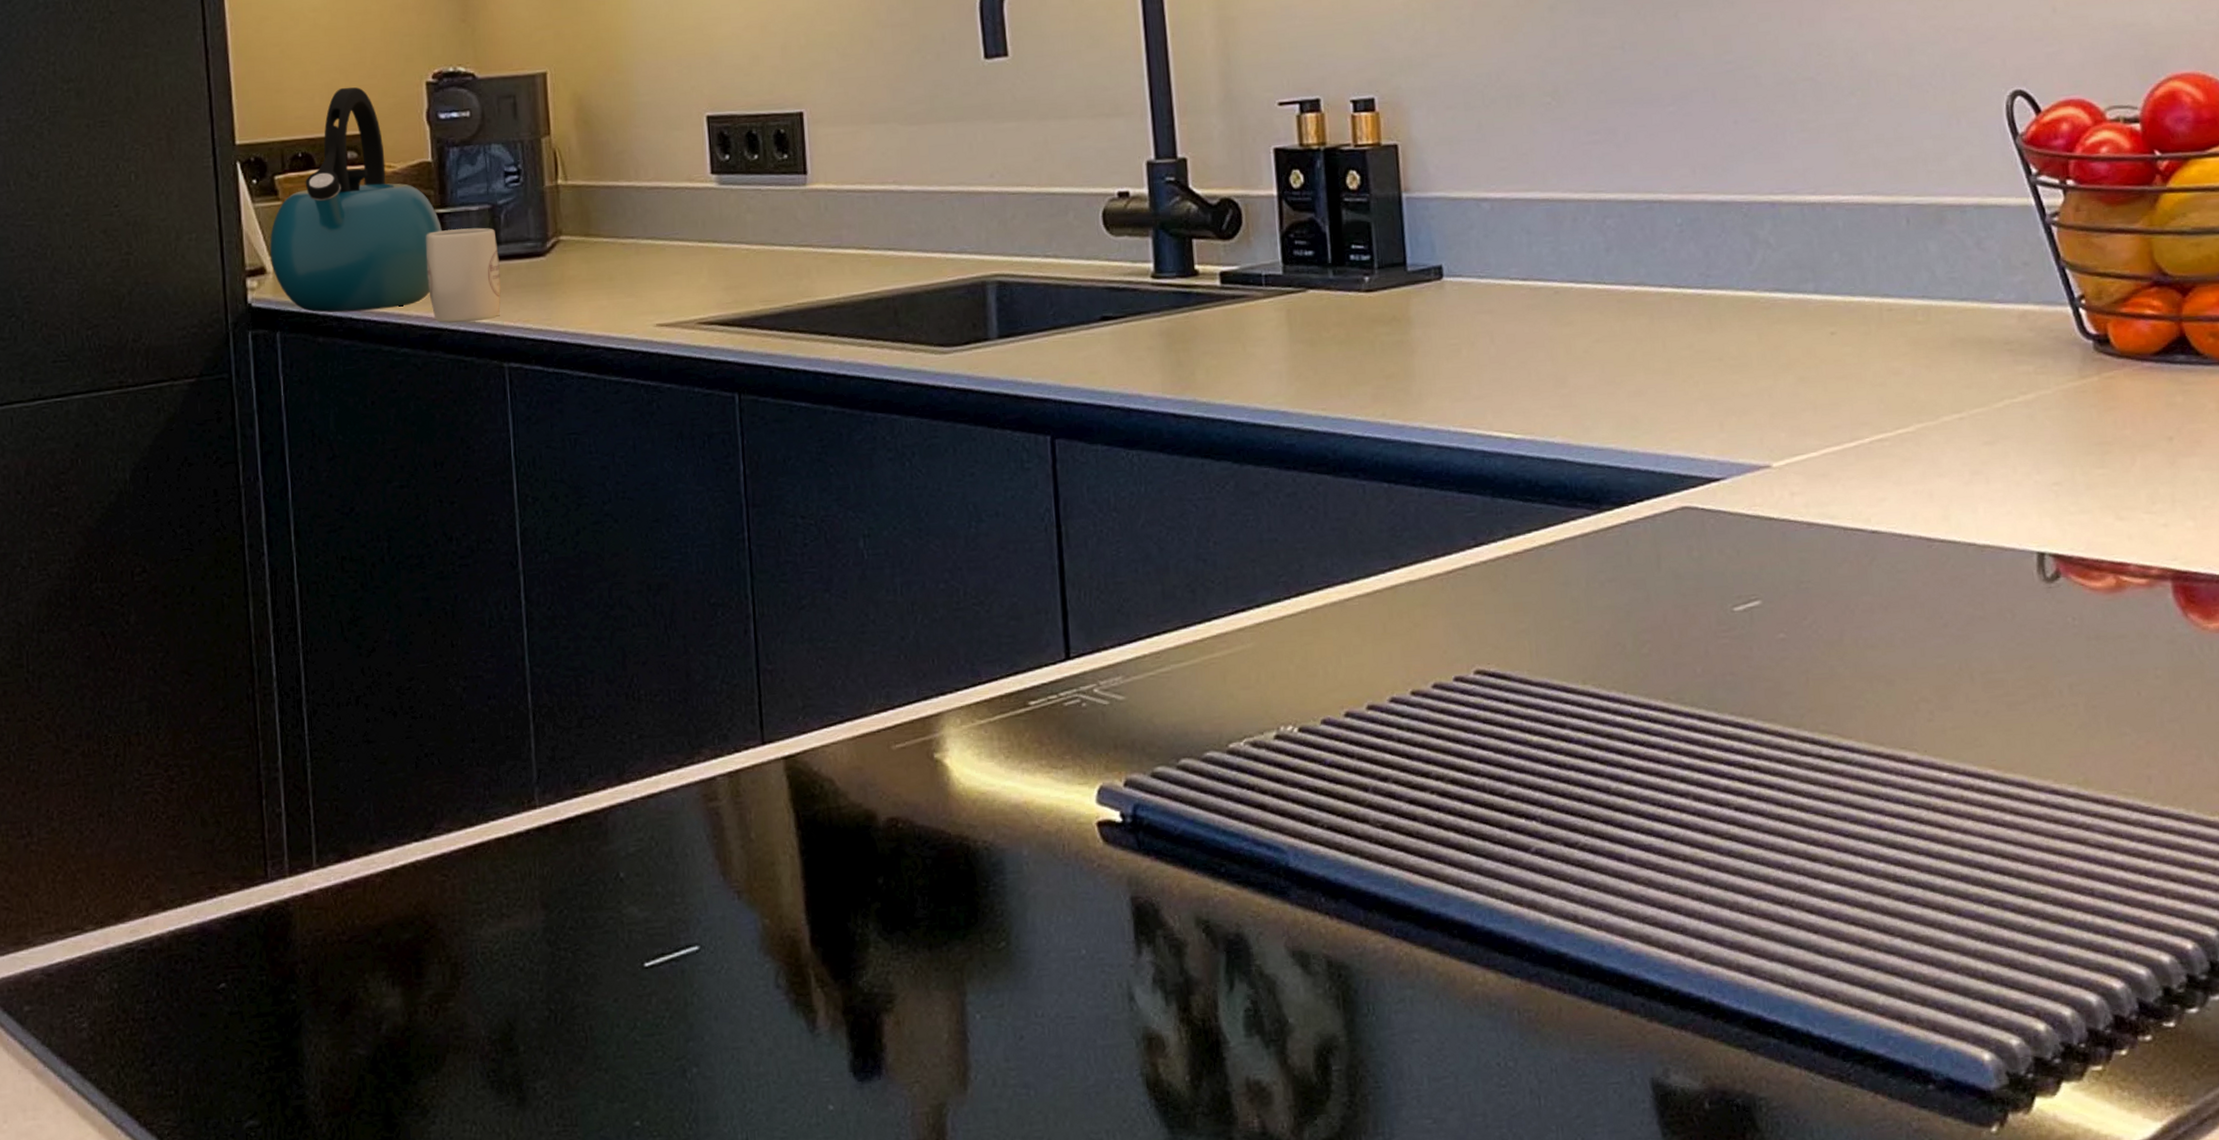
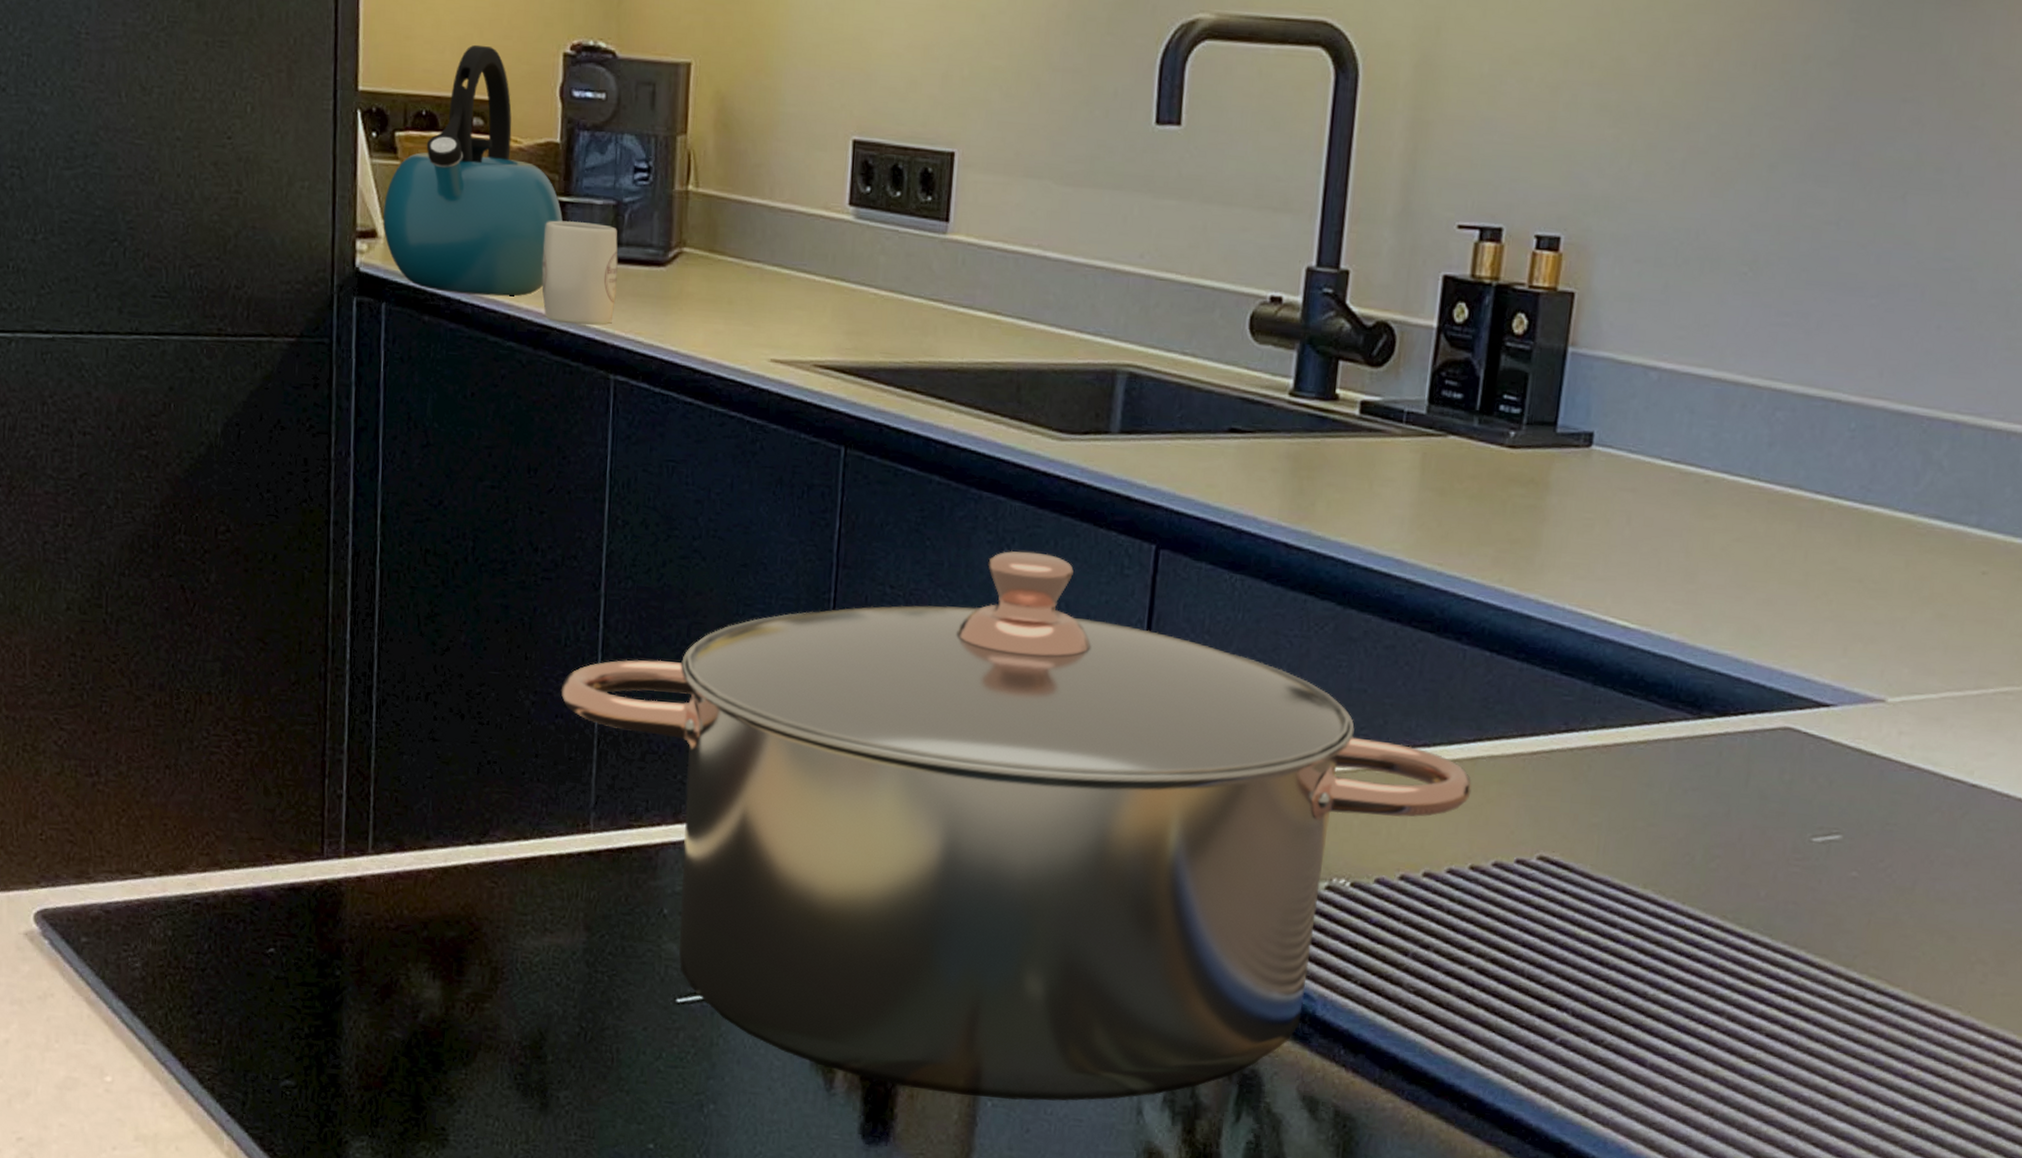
cooking pot: none [489,460,1397,1014] -> present [559,550,1472,1102]

